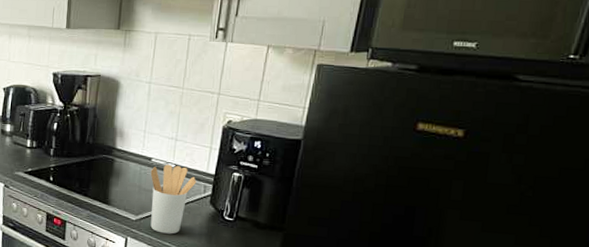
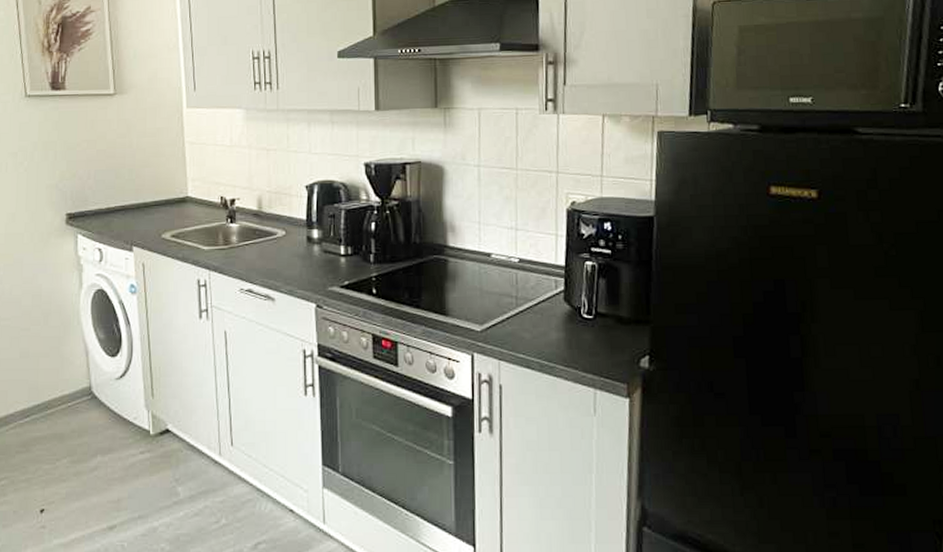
utensil holder: present [150,164,197,234] -> none [491,259,546,344]

